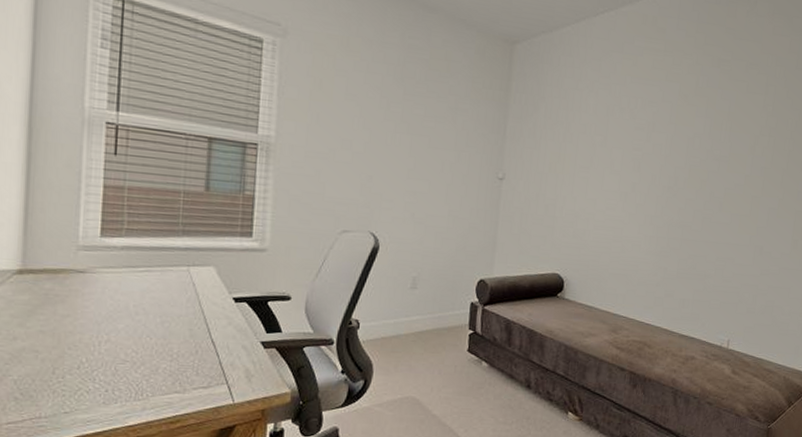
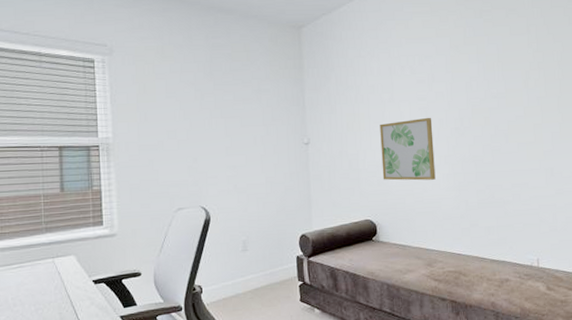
wall art: none [579,169,645,241] -> present [380,117,436,181]

